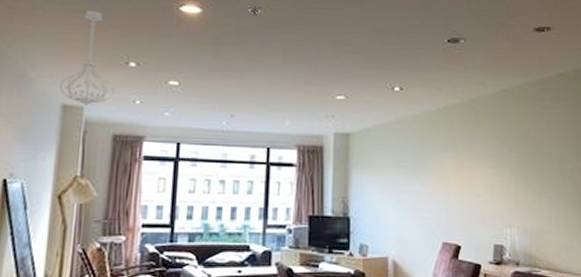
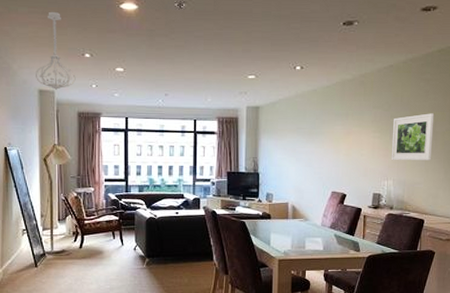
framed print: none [512,146,561,203] -> present [391,113,435,160]

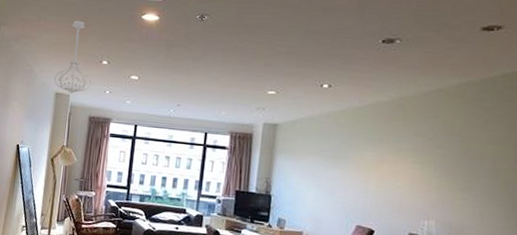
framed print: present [391,113,435,160] -> none [434,146,495,202]

